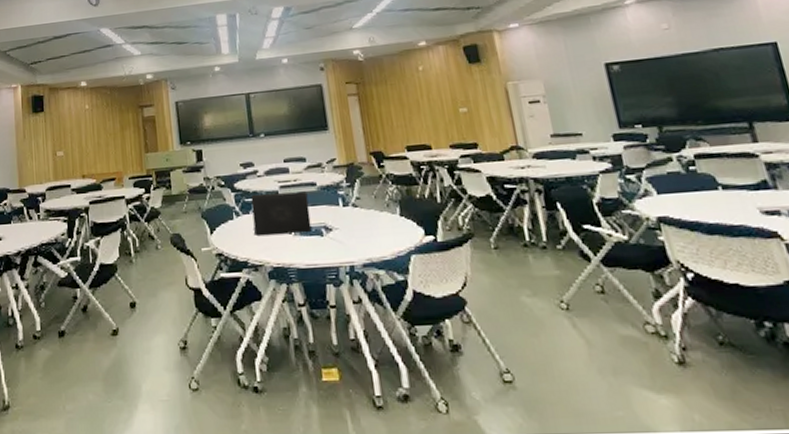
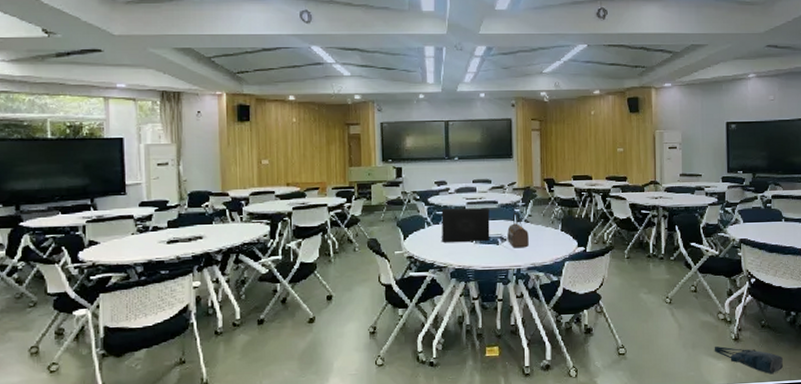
handbag: none [332,195,361,240] -> present [507,212,529,248]
tote bag: none [647,373,770,419] -> present [714,346,783,375]

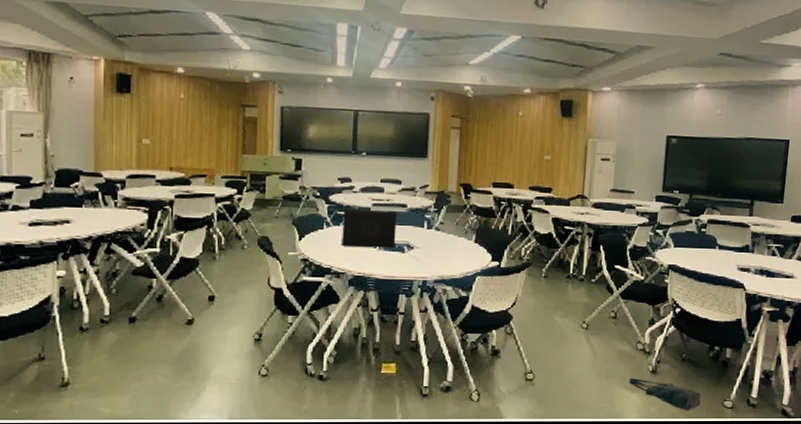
handbag: present [507,212,529,248] -> none [415,218,439,258]

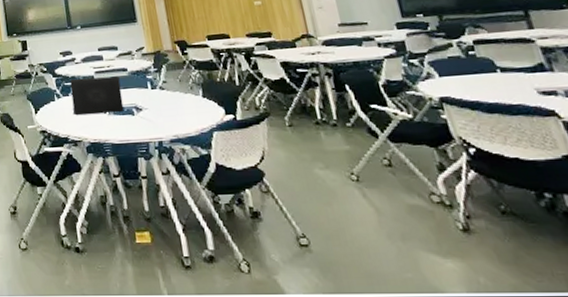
tote bag: present [628,378,701,411] -> none [434,239,552,282]

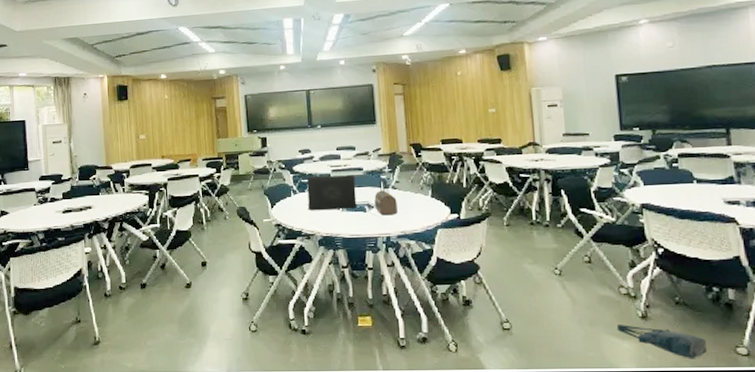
handbag: none [141,79,168,119] -> present [374,179,398,216]
tote bag: none [434,239,552,282] -> present [616,325,707,359]

